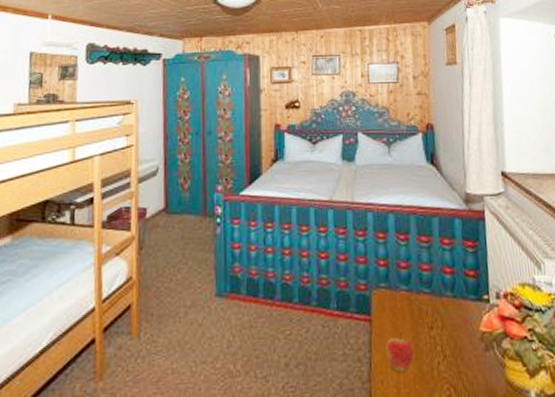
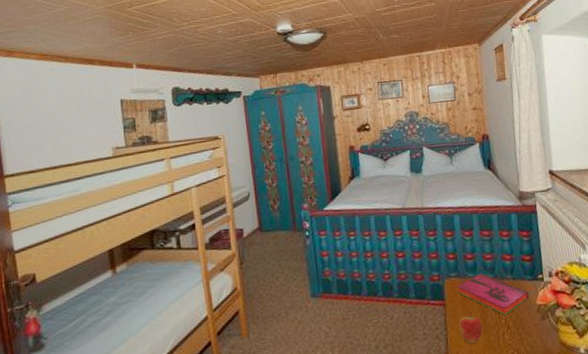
hardback book: none [387,286,471,341] -> present [457,273,529,315]

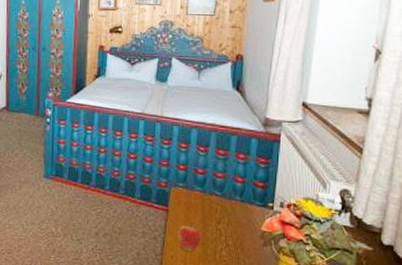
hardback book: present [457,273,529,315] -> none [183,189,255,233]

